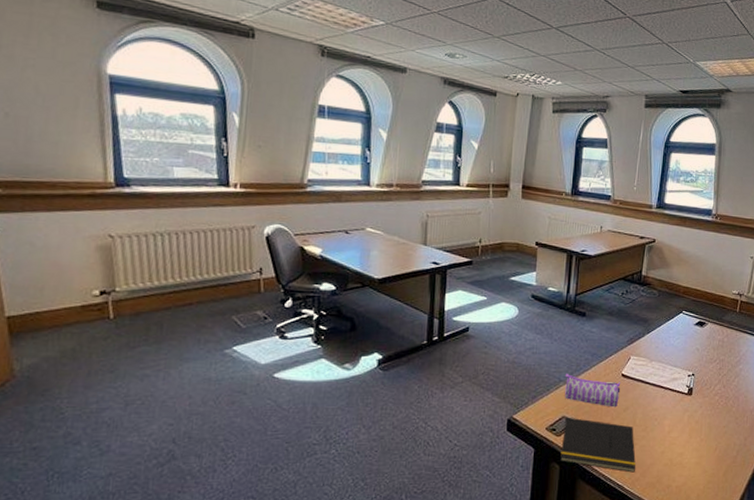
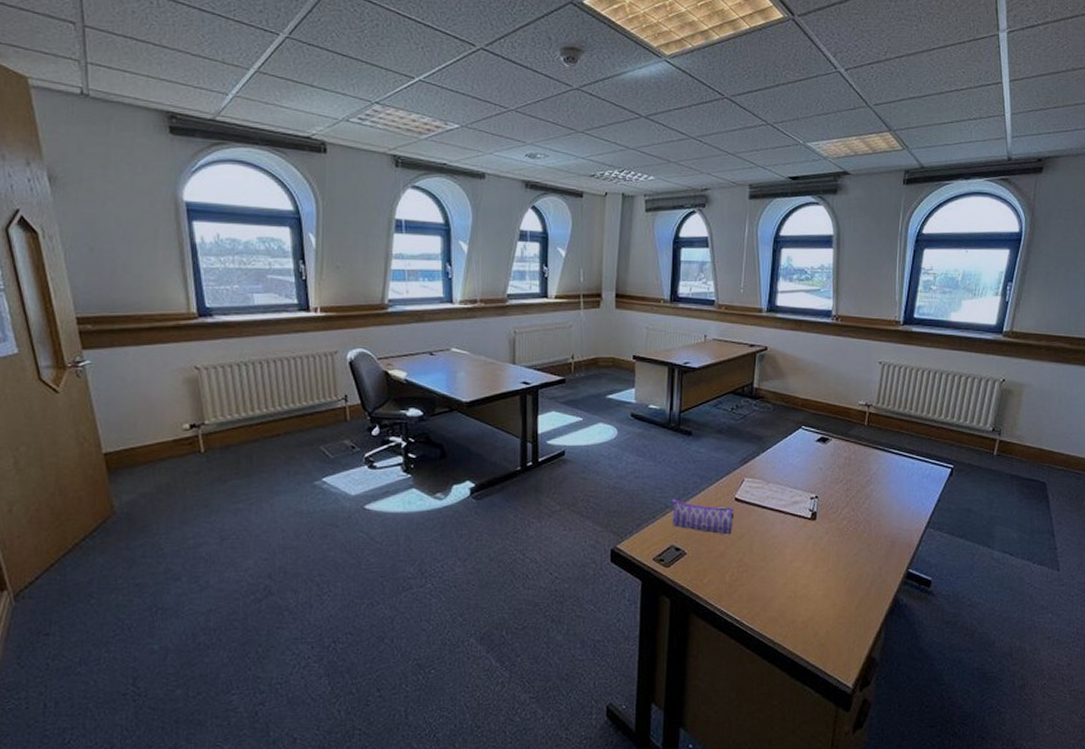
notepad: present [560,417,636,473] -> none [670,546,754,607]

